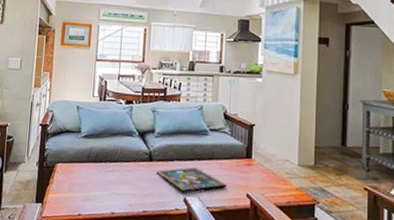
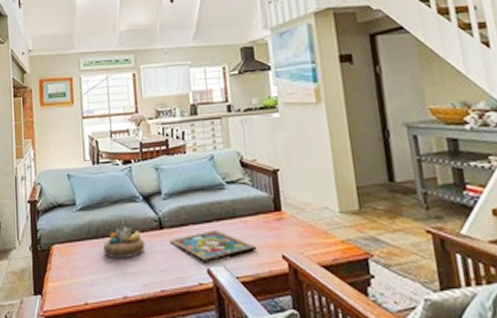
decorative bowl: none [99,155,135,182] -> present [103,226,145,259]

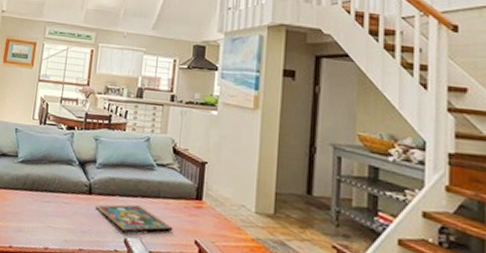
decorative bowl: present [103,226,145,259] -> none [34,184,73,215]

